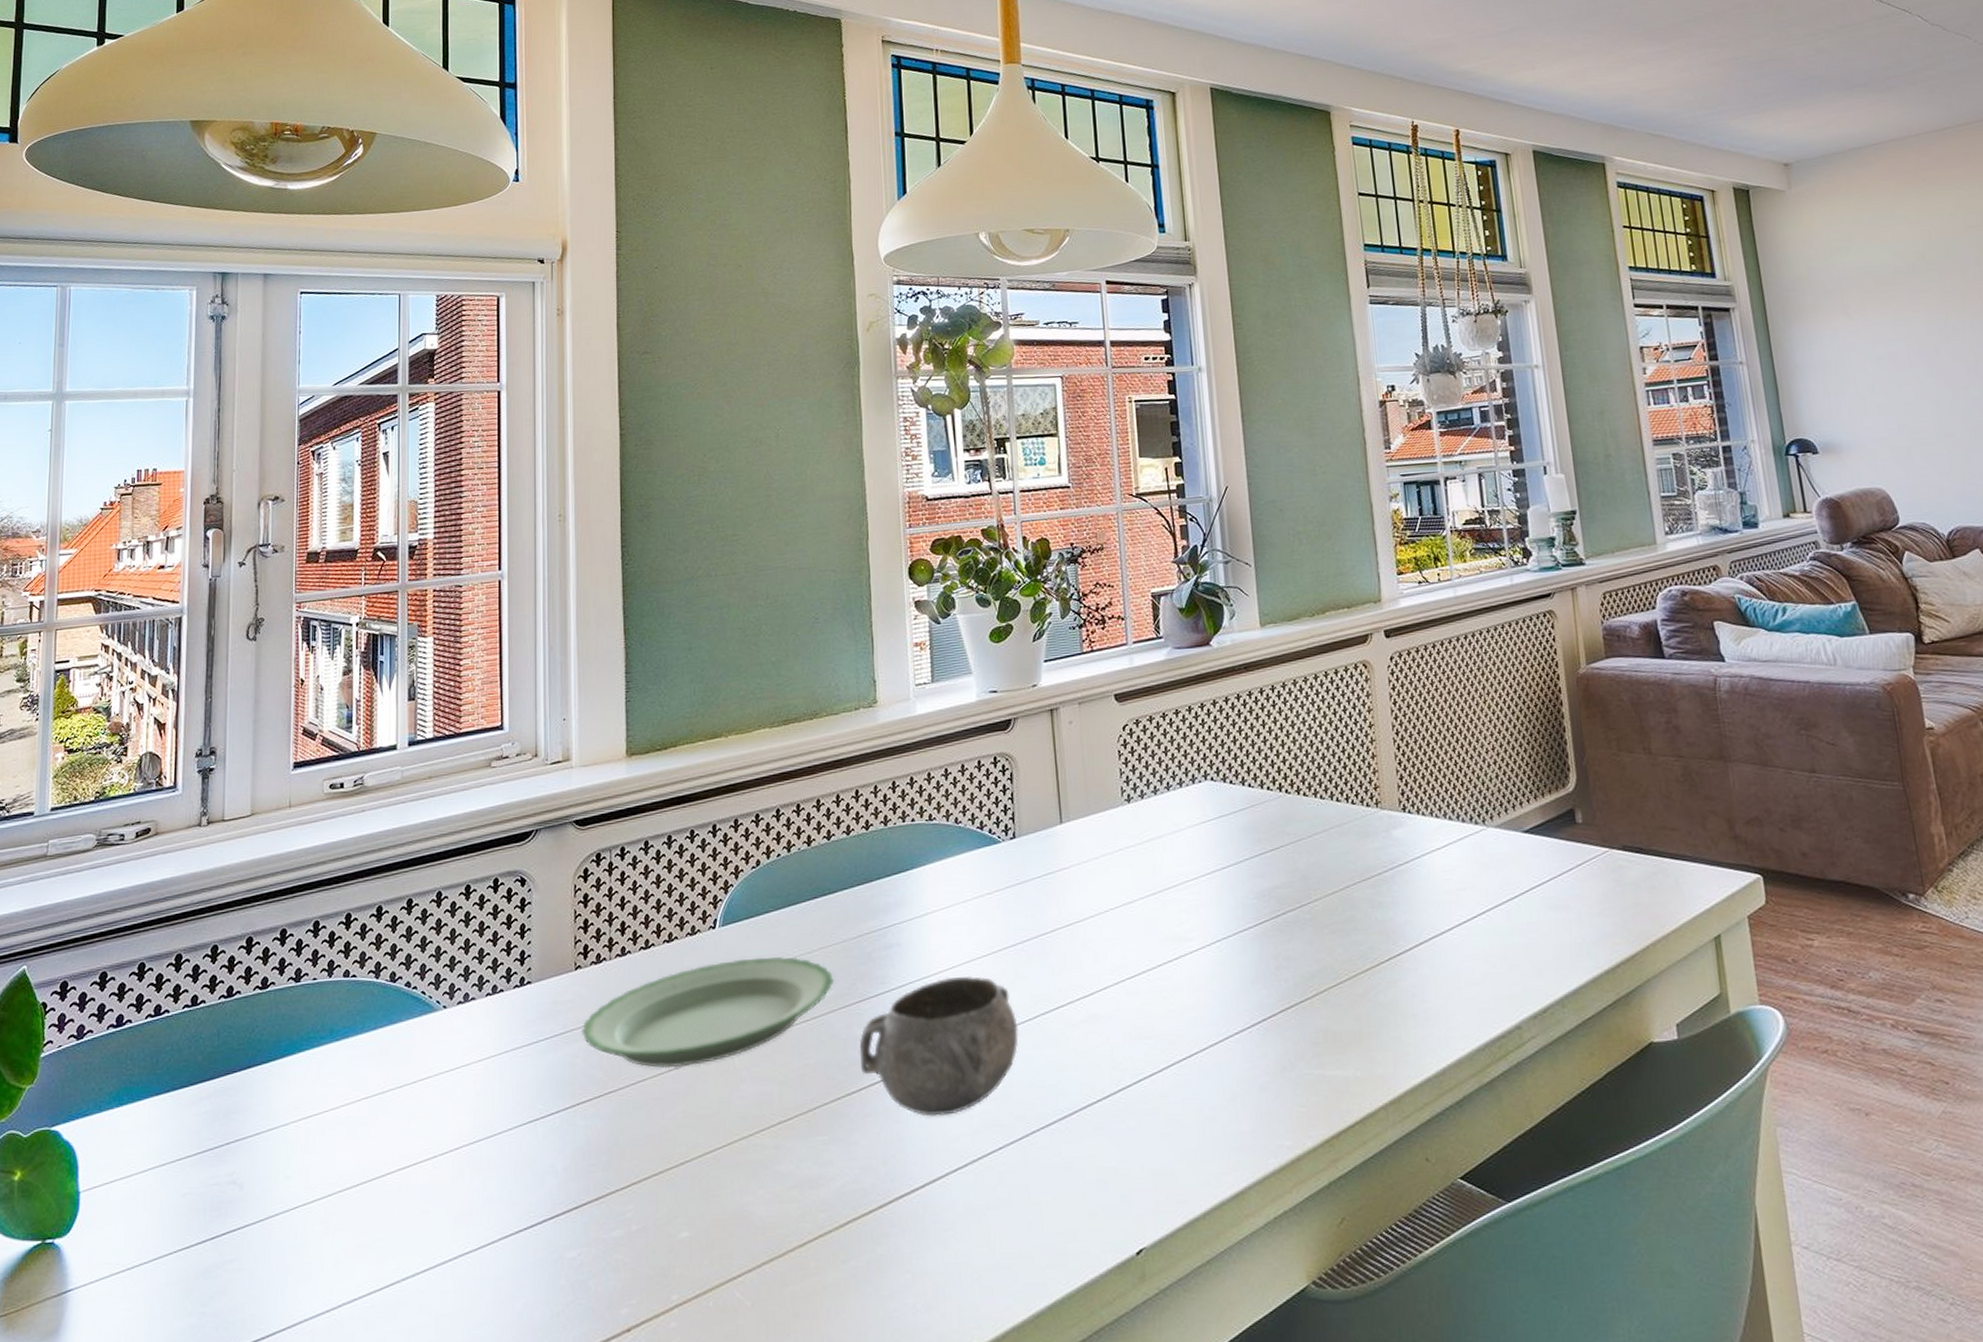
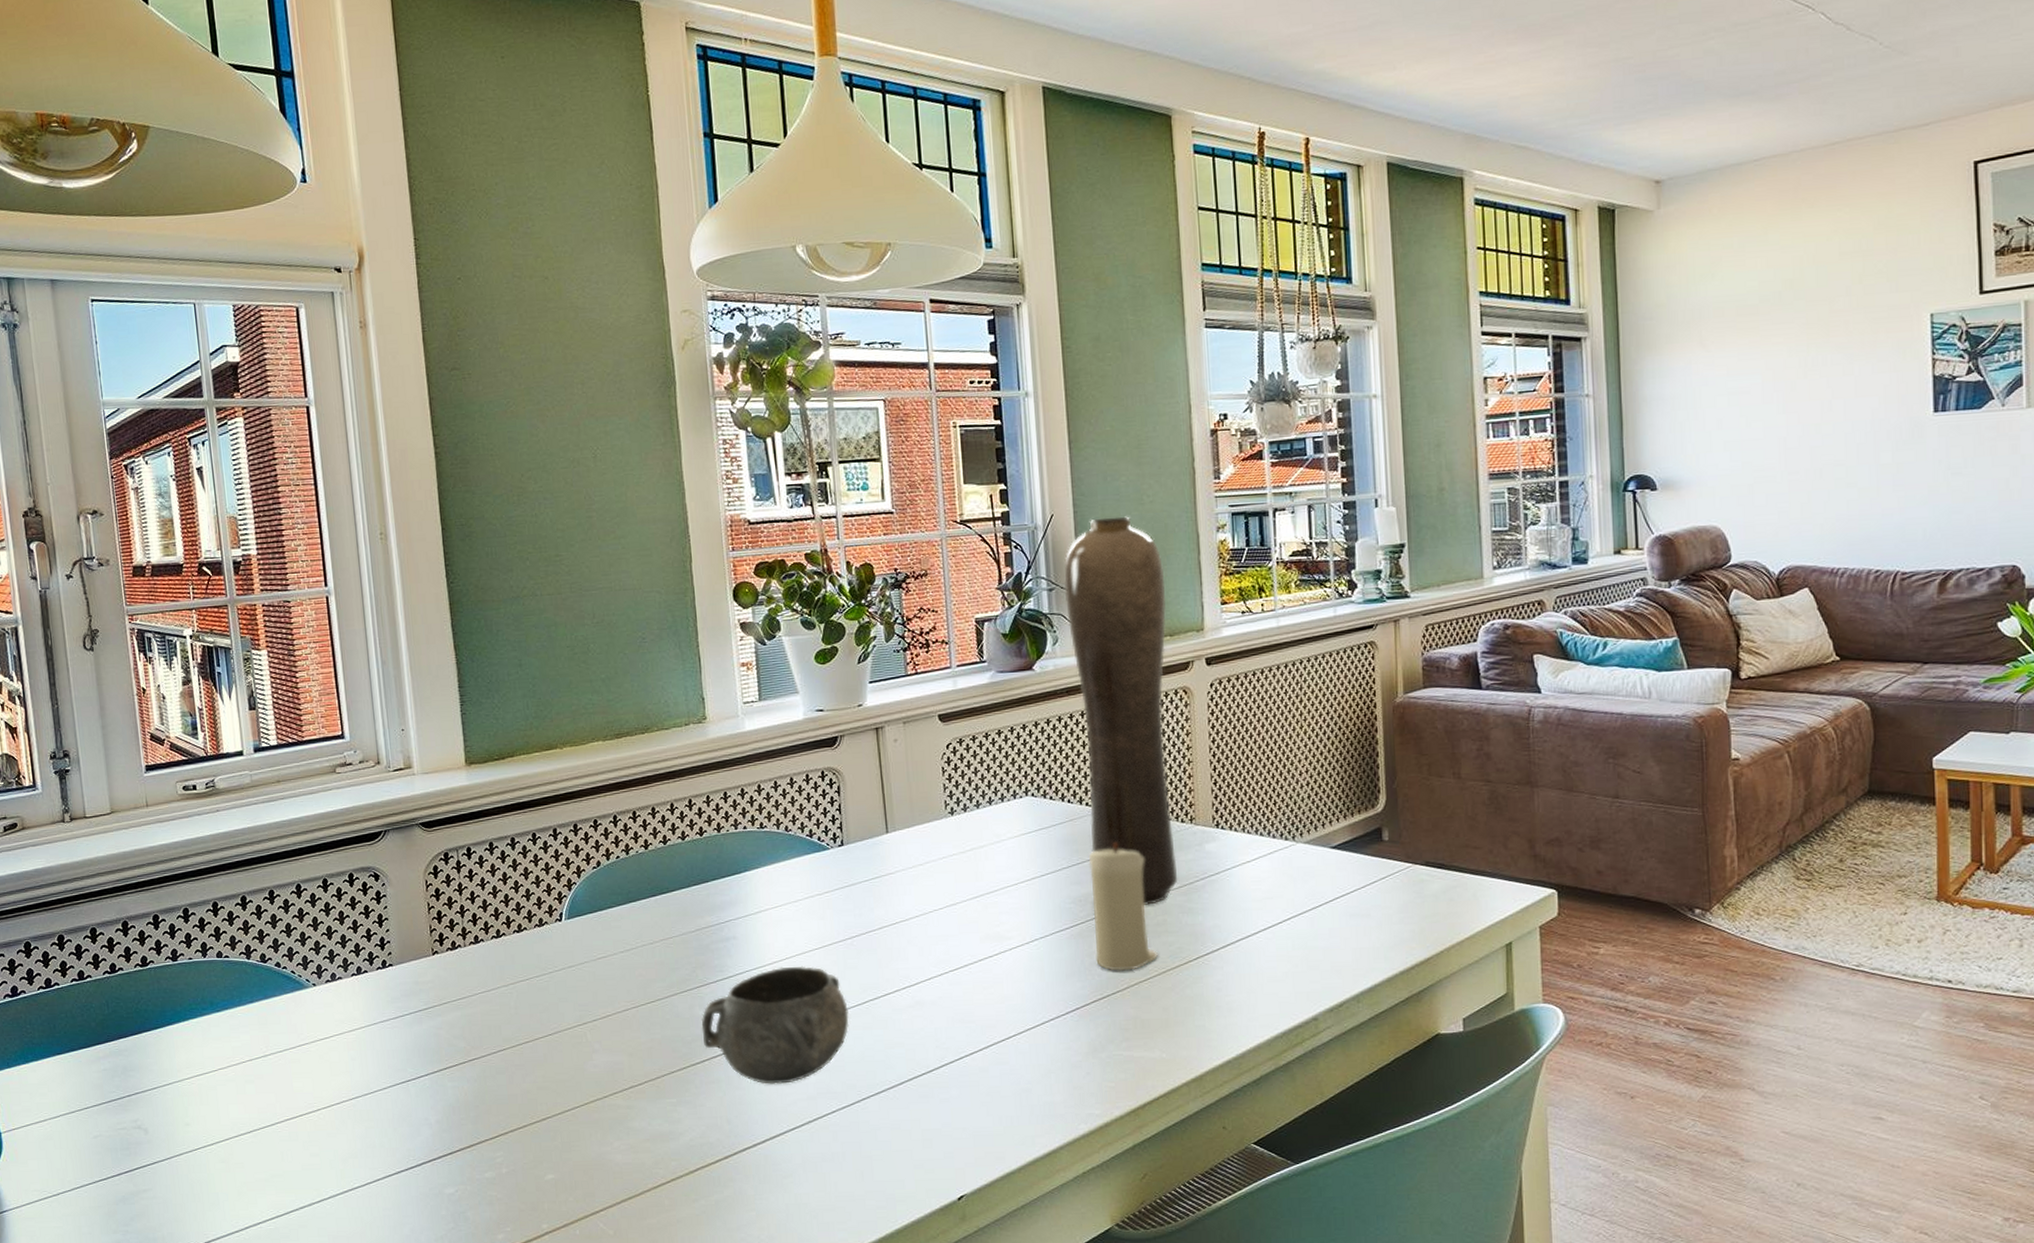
plate: present [581,956,835,1069] -> none [443,946,676,1040]
vase: none [1239,487,1366,900] -> present [1063,516,1178,905]
candle: none [1271,830,1348,976] -> present [1088,843,1158,971]

